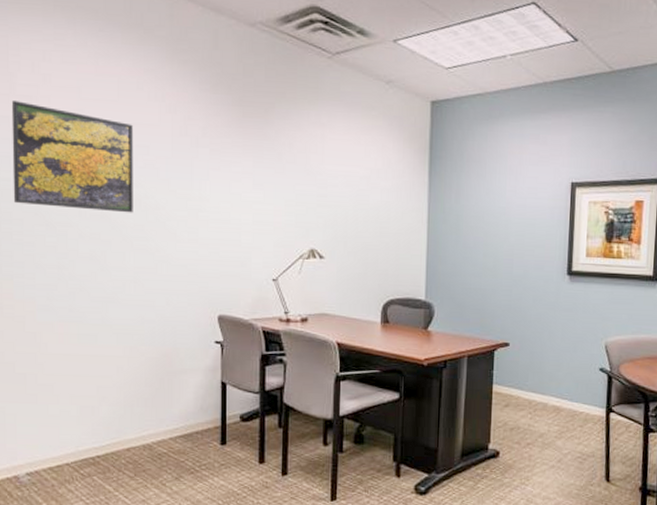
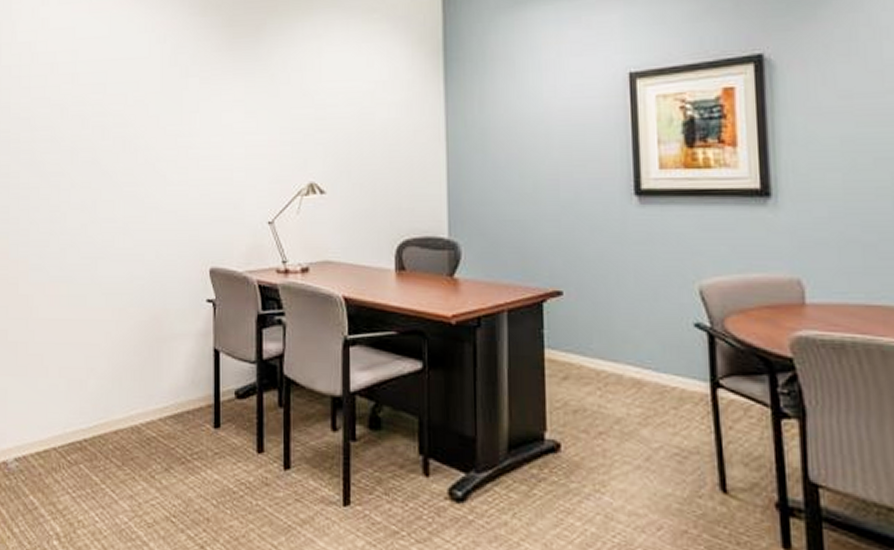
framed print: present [11,101,133,213] -> none [11,49,123,157]

